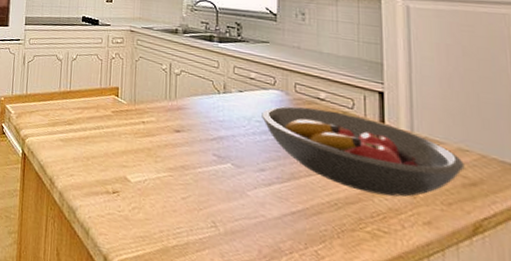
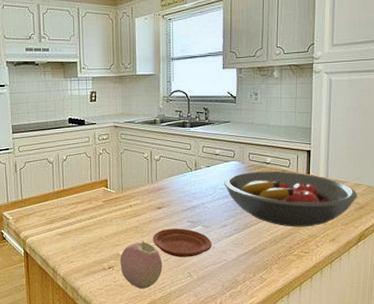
apple: none [127,167,179,230] -> present [120,241,163,289]
plate: none [168,158,245,202] -> present [153,228,212,257]

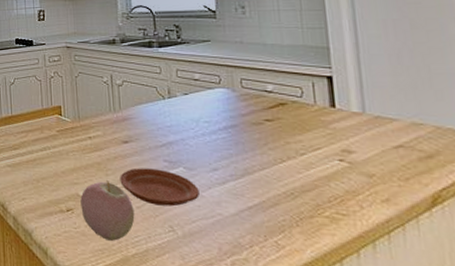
fruit bowl: present [224,171,358,227] -> none [209,101,420,179]

